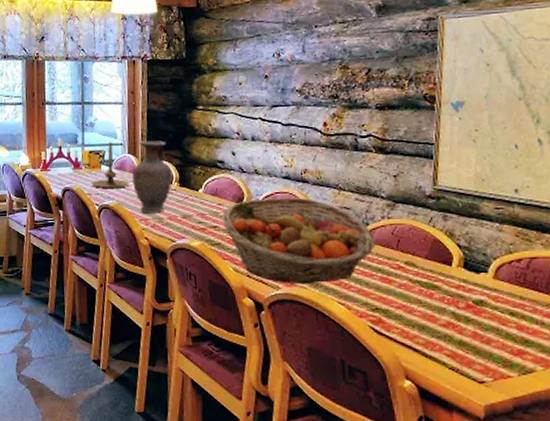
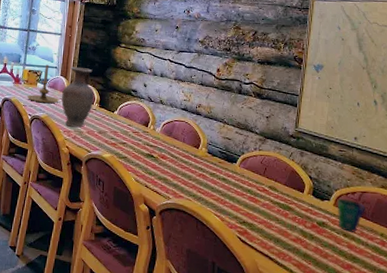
fruit basket: present [223,197,376,285] -> none [131,124,248,197]
cup: none [497,268,539,309] -> present [337,198,367,232]

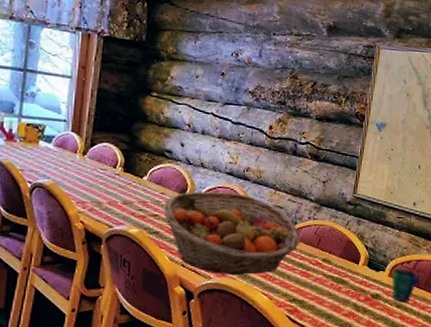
candle holder: present [27,64,60,104] -> none [24,116,71,168]
vase: present [61,66,95,128] -> none [73,119,117,198]
fruit basket: none [131,124,248,197] -> present [164,191,301,276]

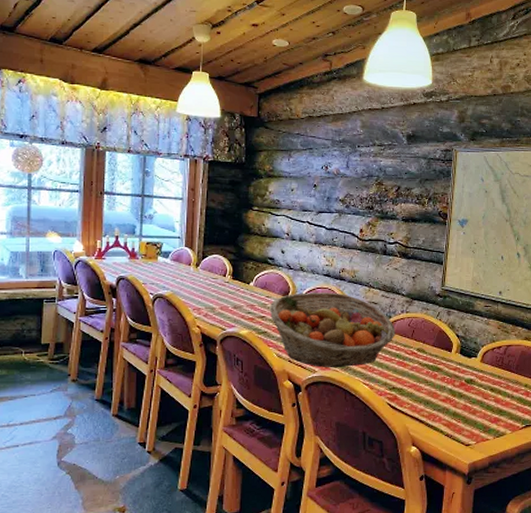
cup: present [391,268,421,303] -> none [484,354,512,386]

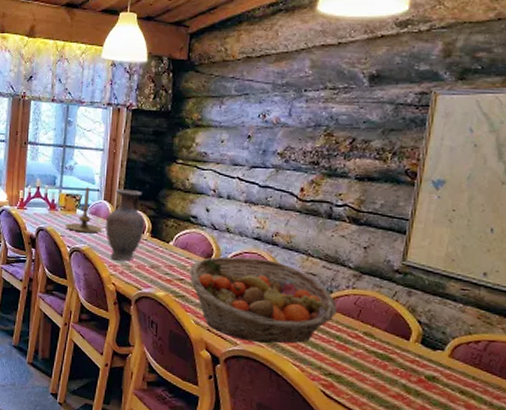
candle holder: none [146,235,186,279] -> present [65,187,103,233]
vase: none [188,235,226,304] -> present [106,188,145,262]

